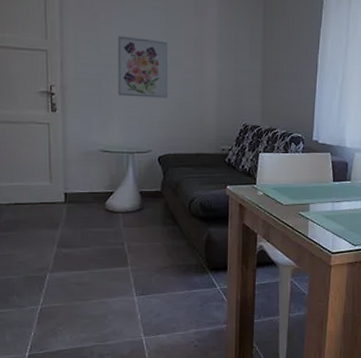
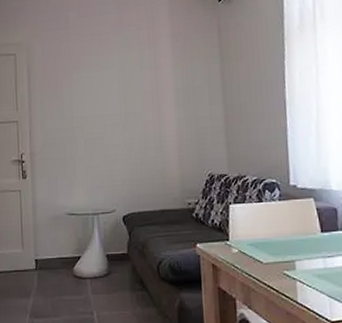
wall art: present [117,36,169,99] -> none [79,97,130,157]

